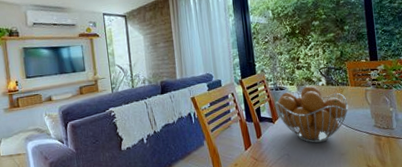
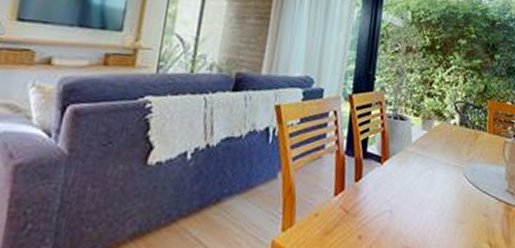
fruit basket: present [274,86,349,143] -> none [388,122,481,201]

